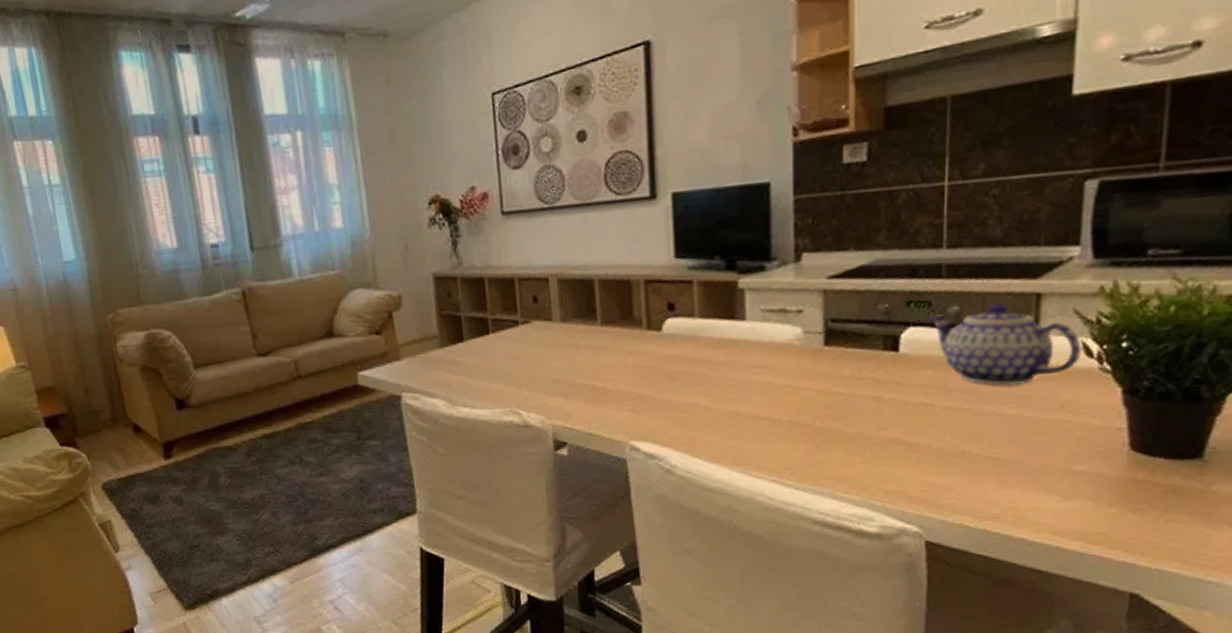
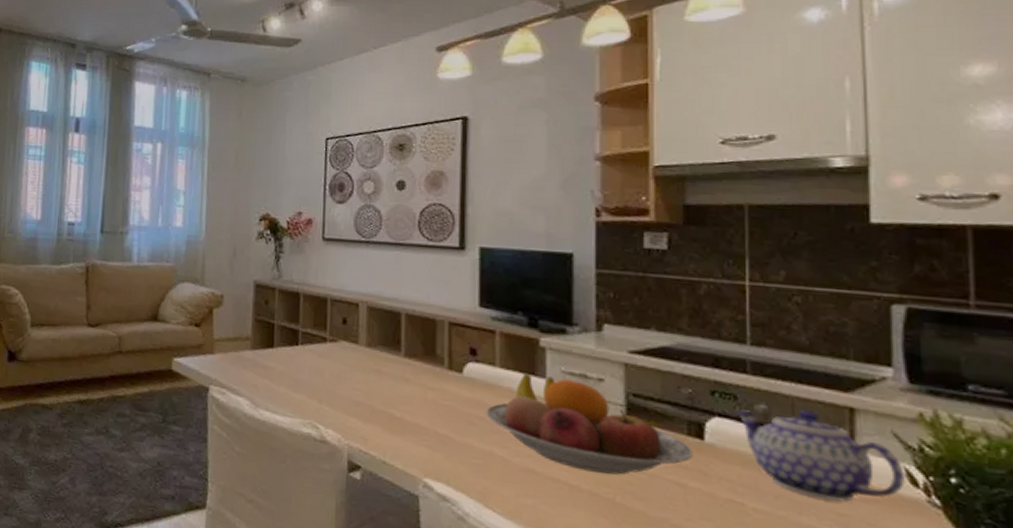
fruit bowl: none [687,316,888,404] -> present [486,374,693,475]

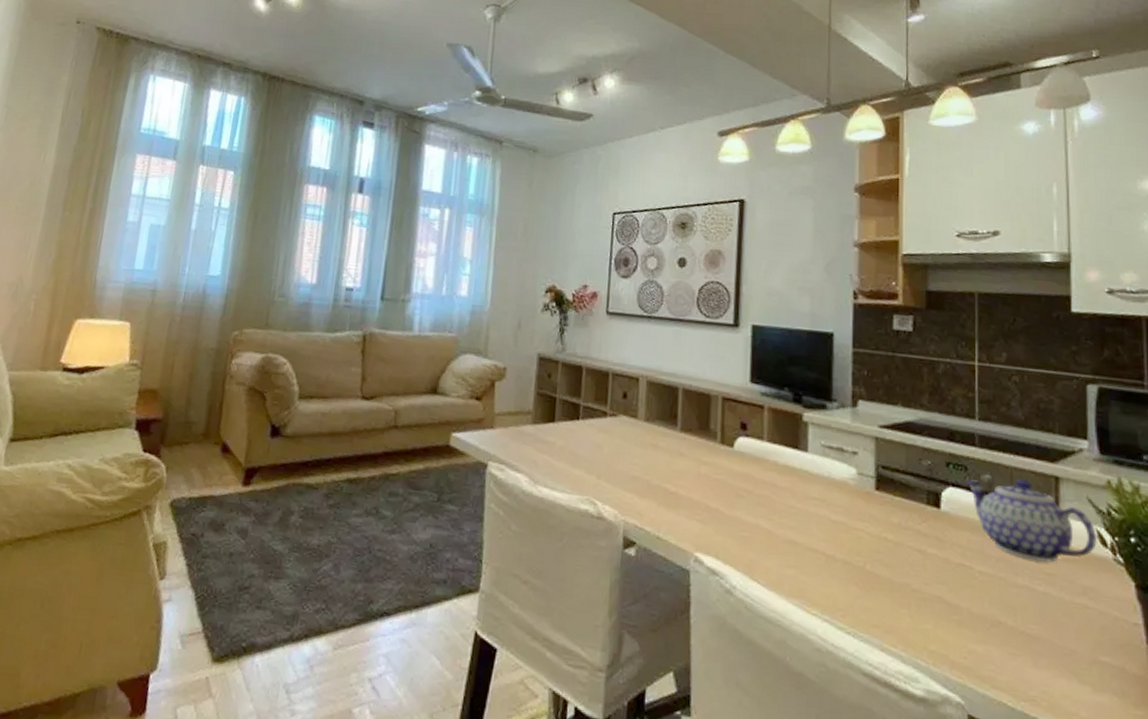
fruit bowl: present [486,374,693,475] -> none [754,448,931,544]

